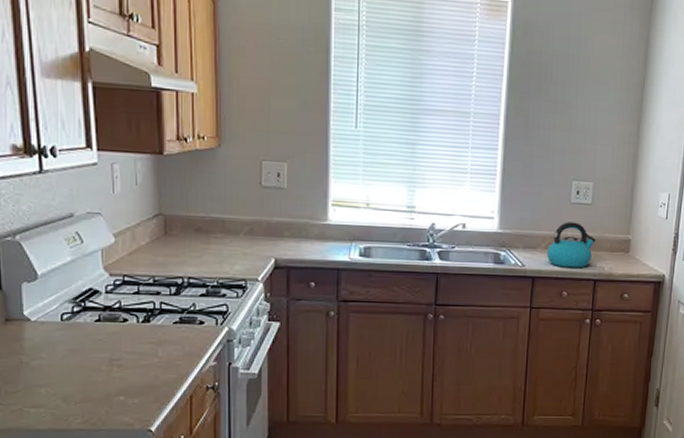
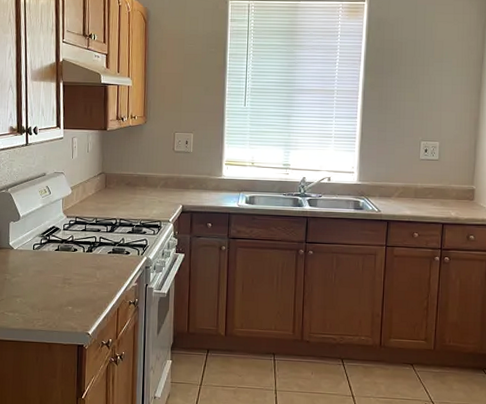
kettle: present [546,222,596,268] -> none [399,175,443,213]

